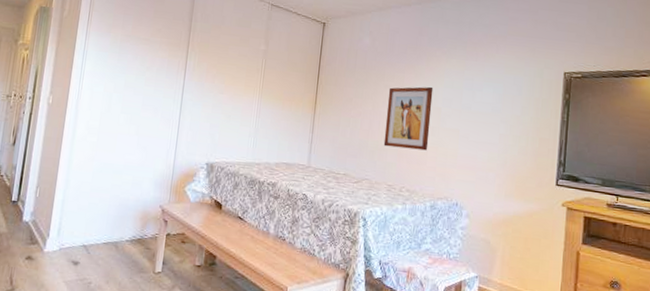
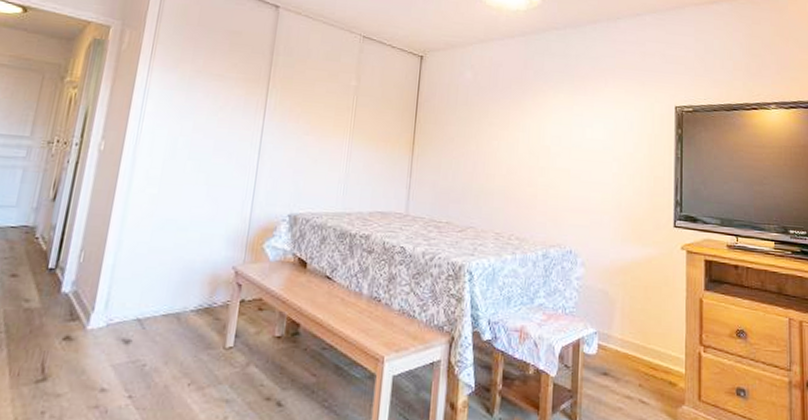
wall art: present [383,86,434,151] -> none [489,123,541,193]

